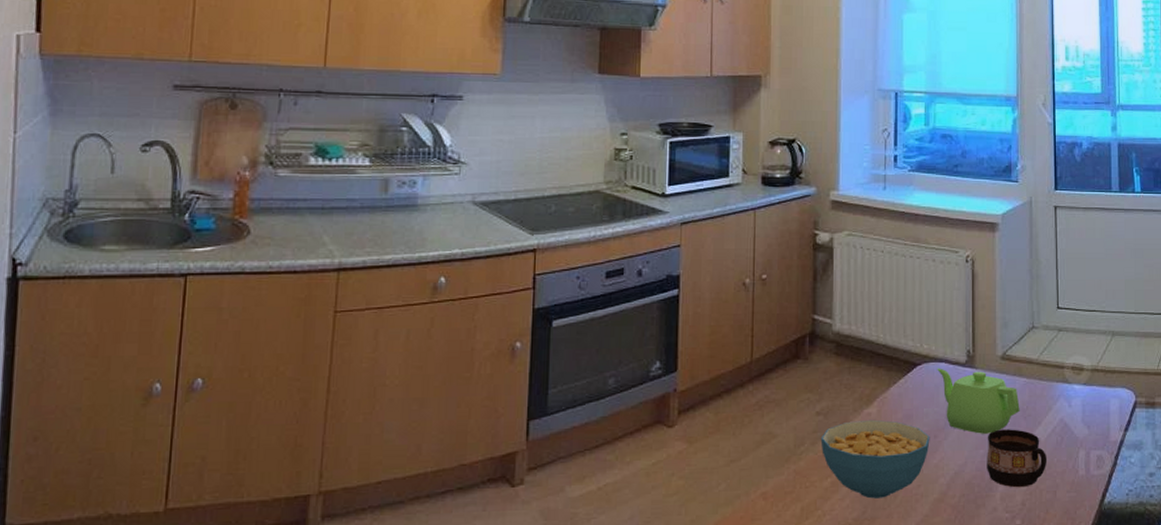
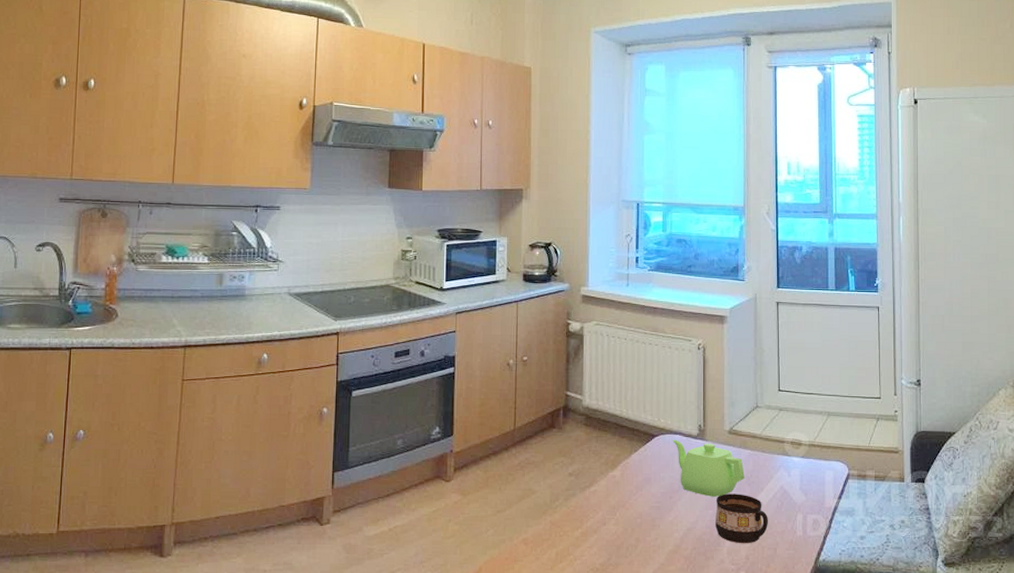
cereal bowl: present [820,419,930,499] -> none [572,481,666,548]

